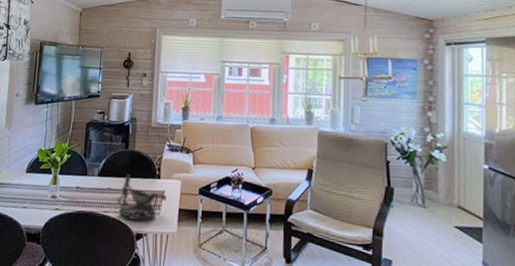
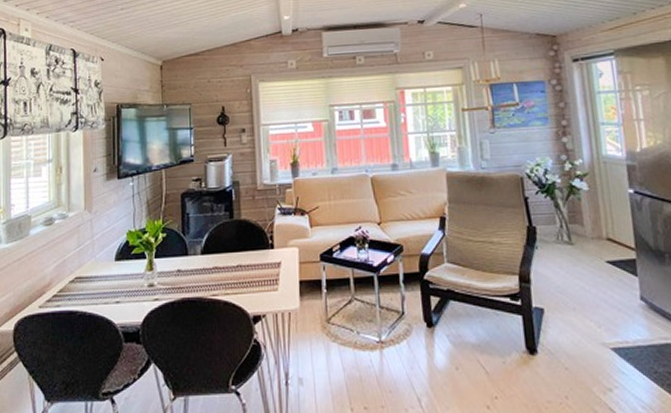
decorative bowl: present [117,174,167,221] -> none [226,248,284,302]

